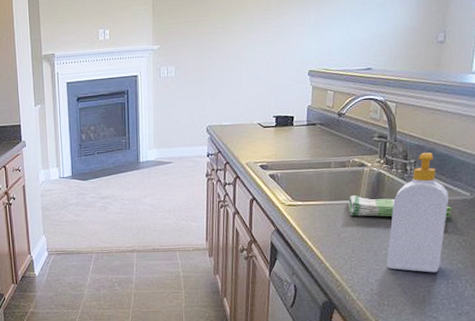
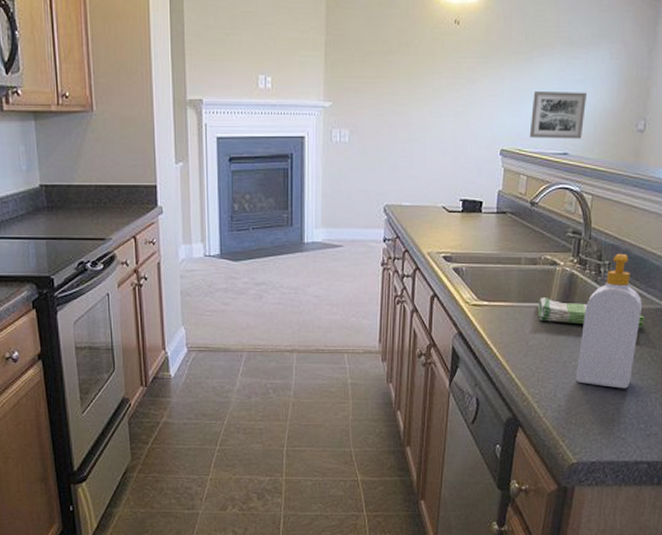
wall art: none [334,13,387,58] -> present [529,92,587,139]

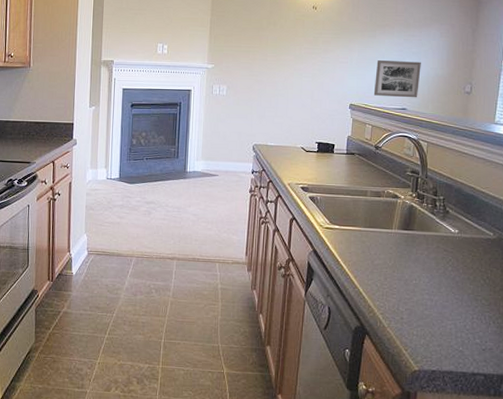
dish towel: present [537,298,645,327] -> none [382,225,477,254]
soap bottle: present [575,254,643,389] -> none [416,191,475,307]

